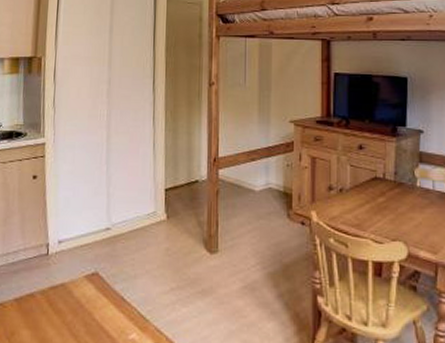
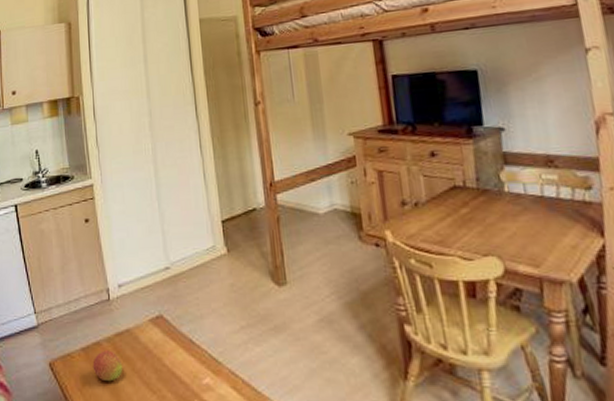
fruit: none [24,302,54,332] -> present [92,350,123,382]

